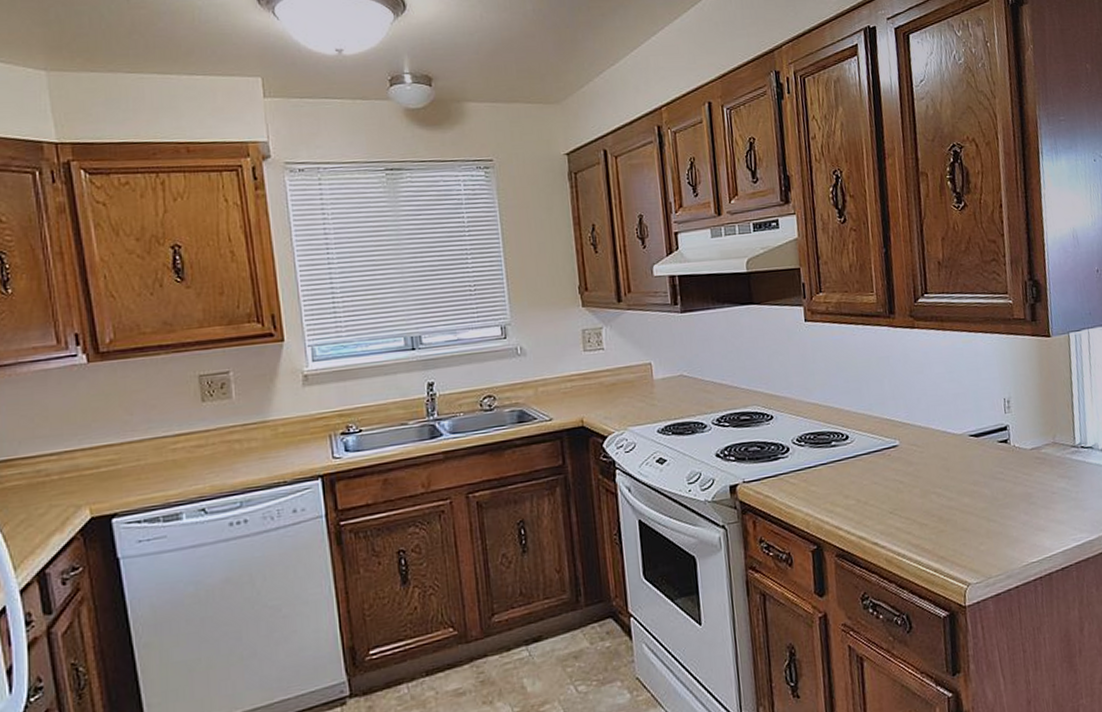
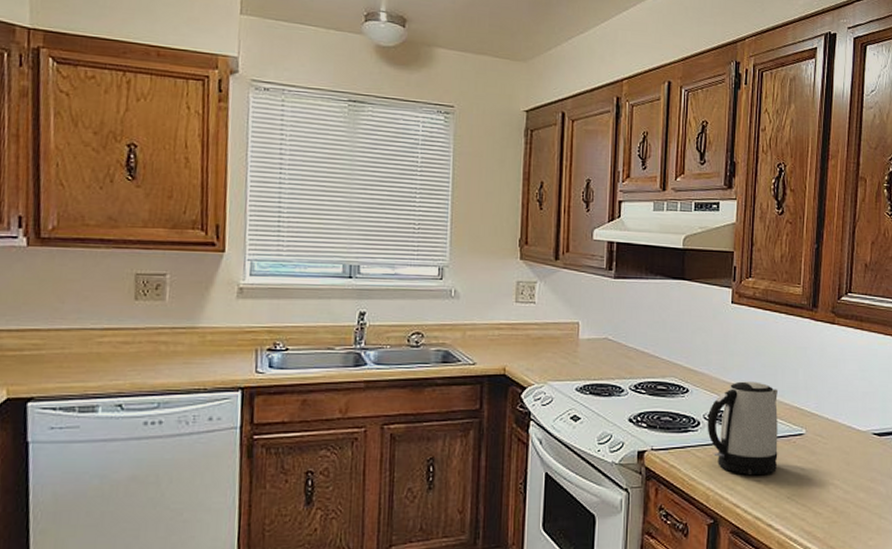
kettle: none [796,398,875,495] -> present [707,381,778,474]

